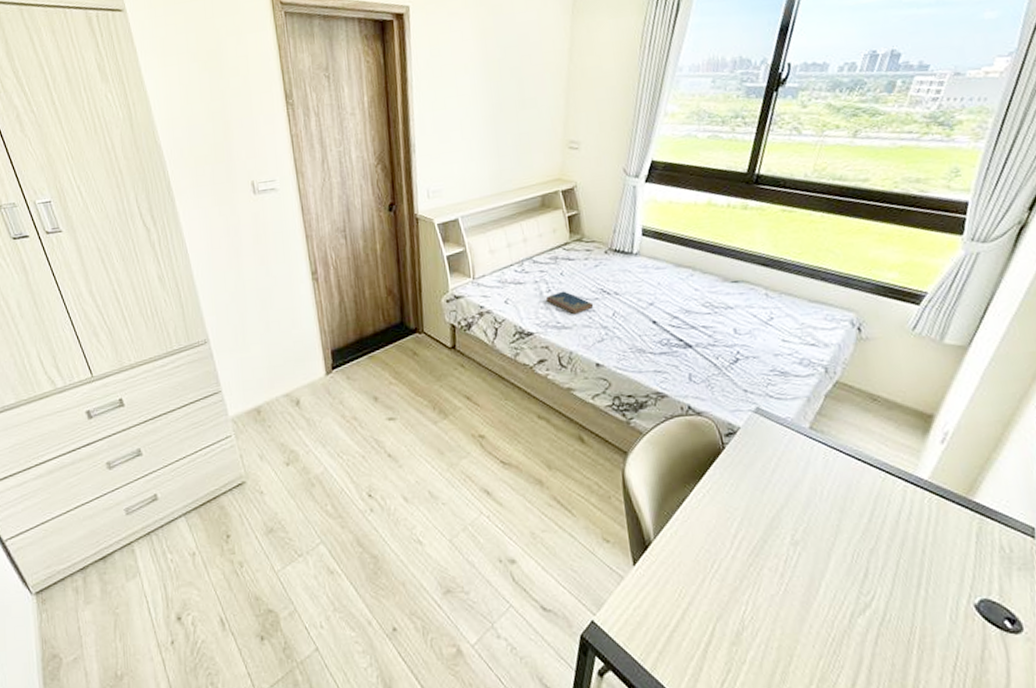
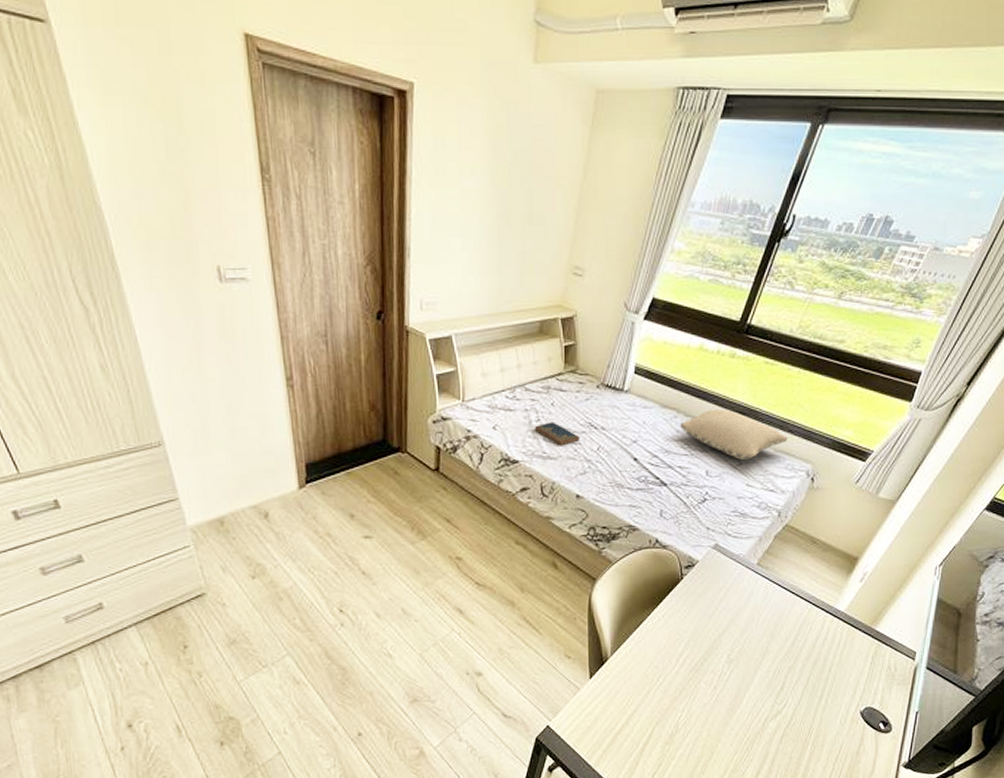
pillow: none [698,262,822,314] -> present [680,409,788,460]

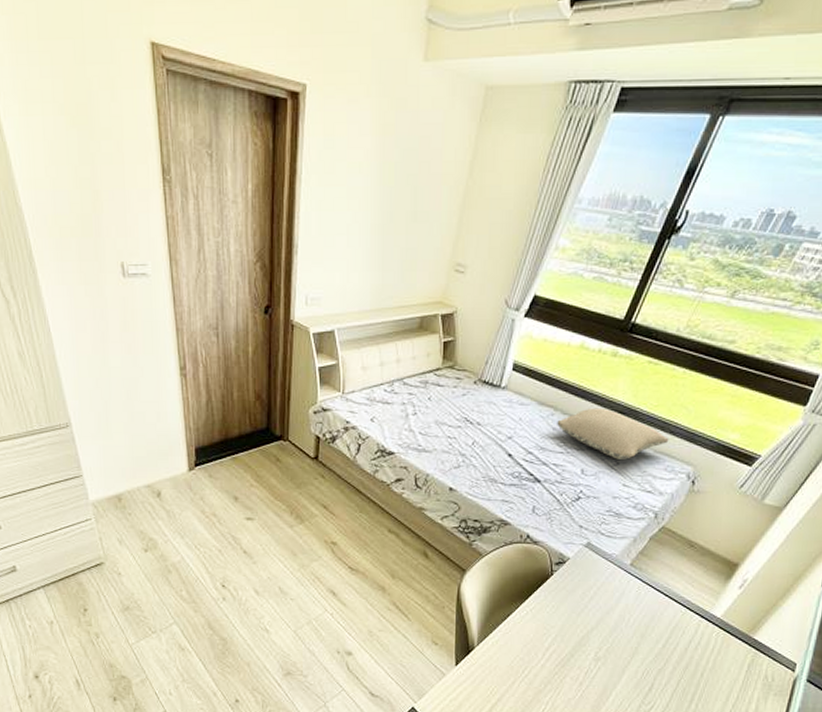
hardcover book: present [534,422,580,446] -> none [410,416,456,440]

